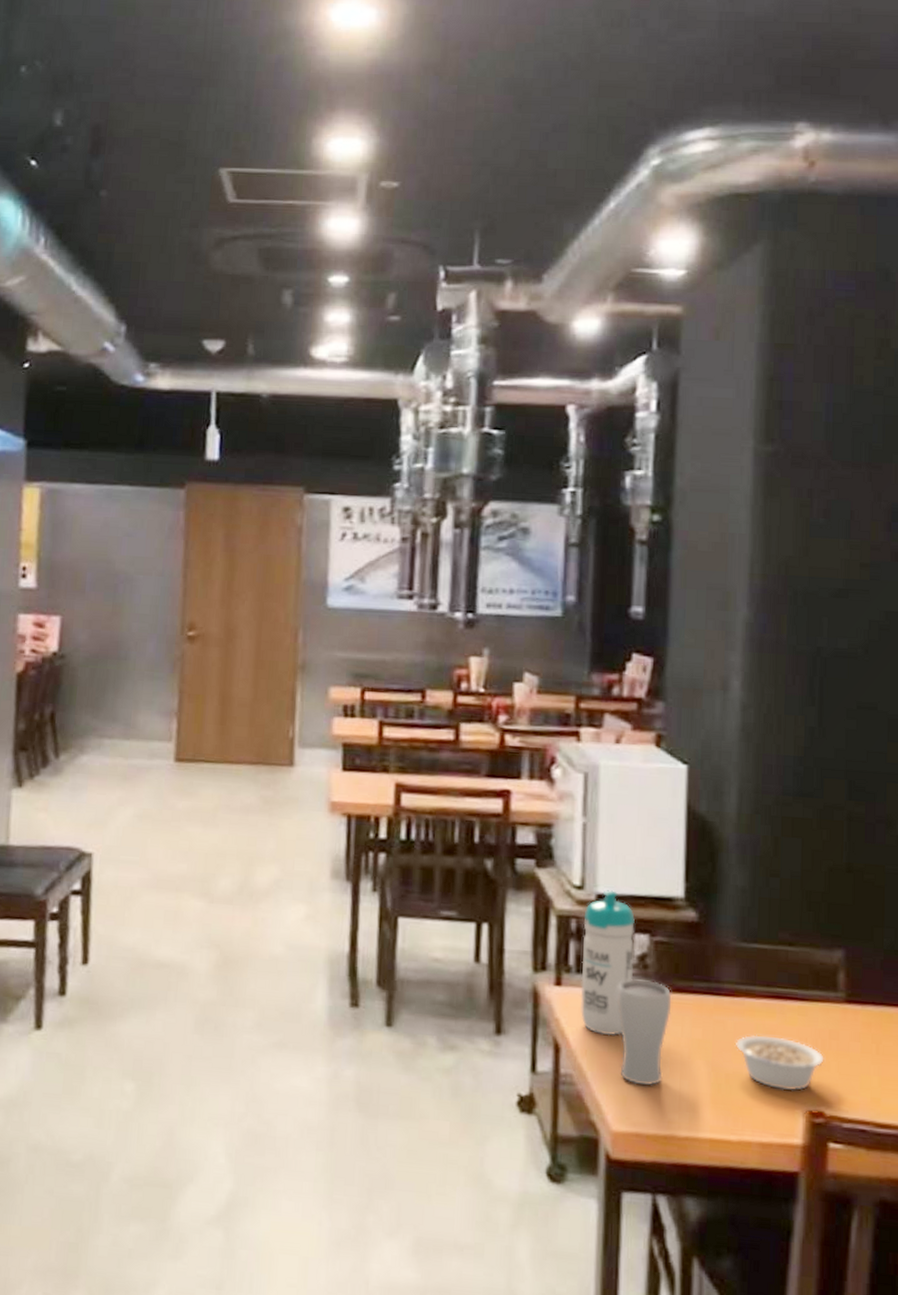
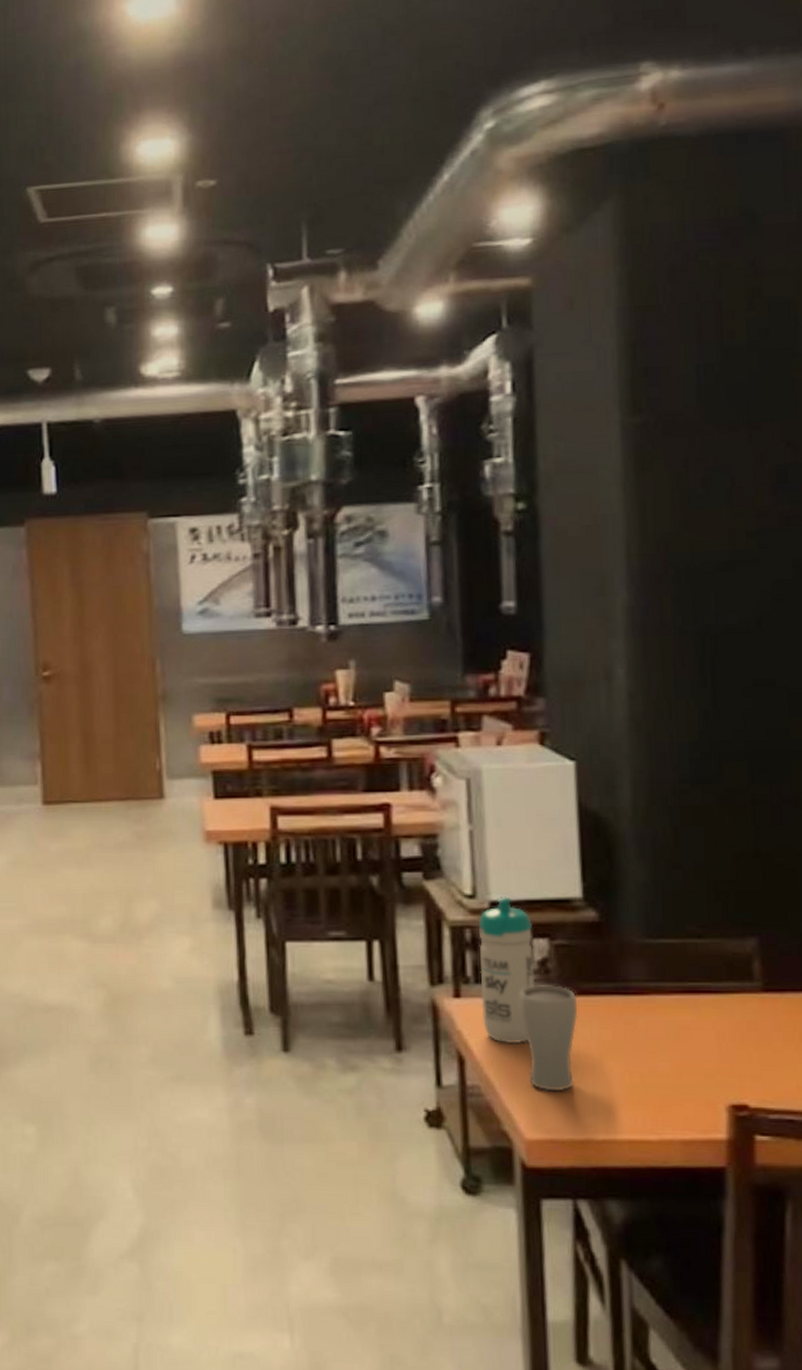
legume: present [736,1034,824,1091] -> none [649,1031,744,1086]

